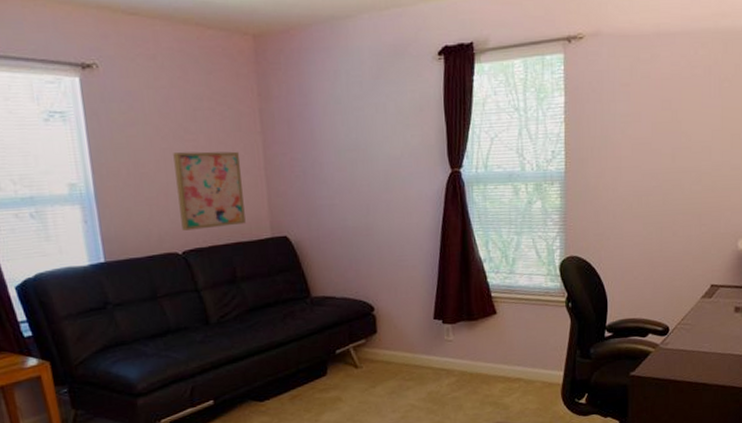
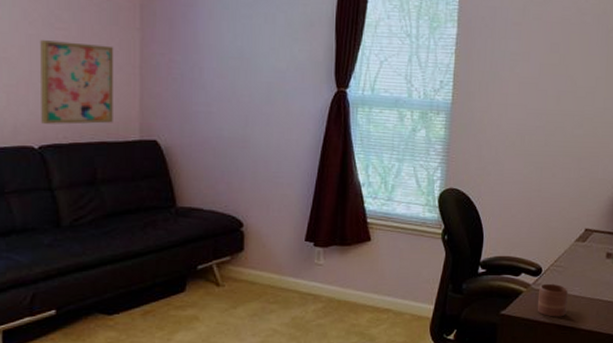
mug: none [667,341,697,375] -> present [537,283,568,317]

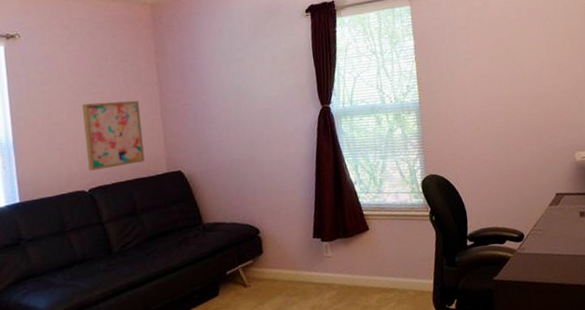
mug: present [537,283,568,317] -> none [524,246,554,277]

